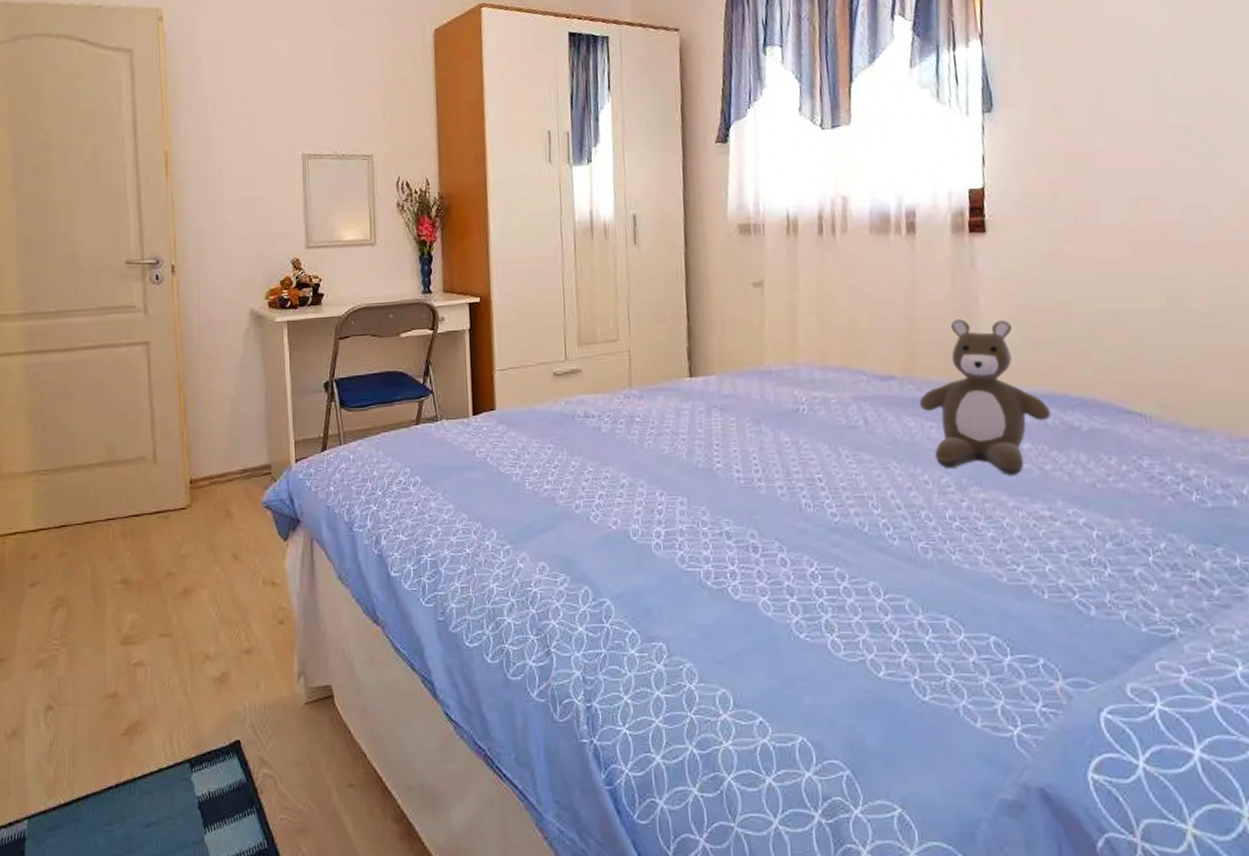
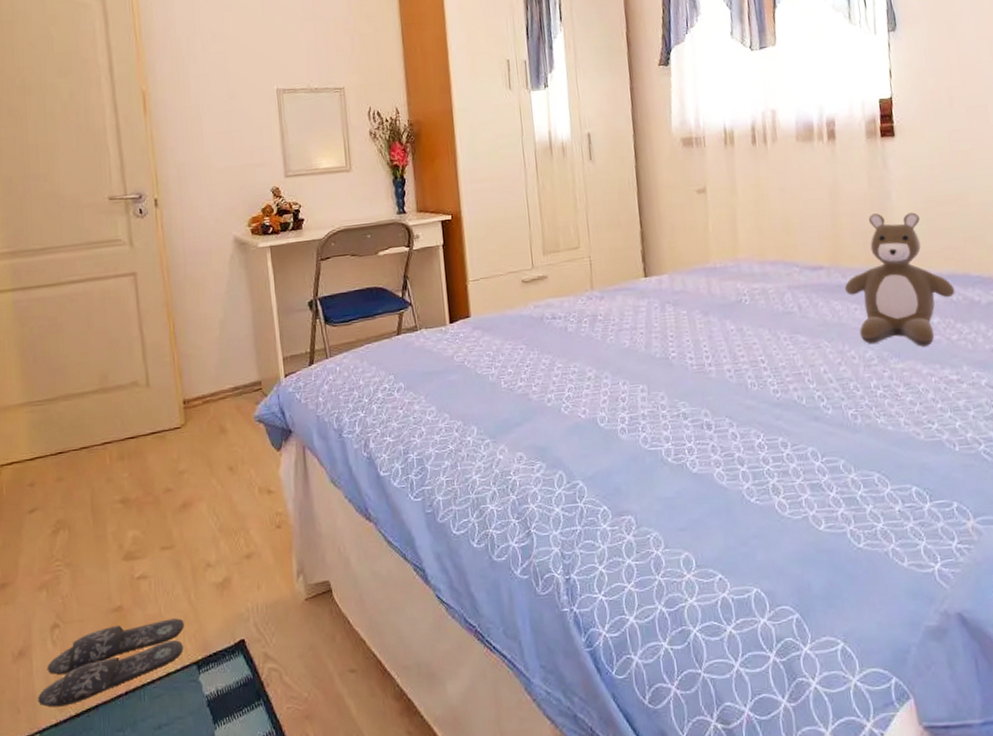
slippers: none [28,711,179,793] -> present [38,618,184,707]

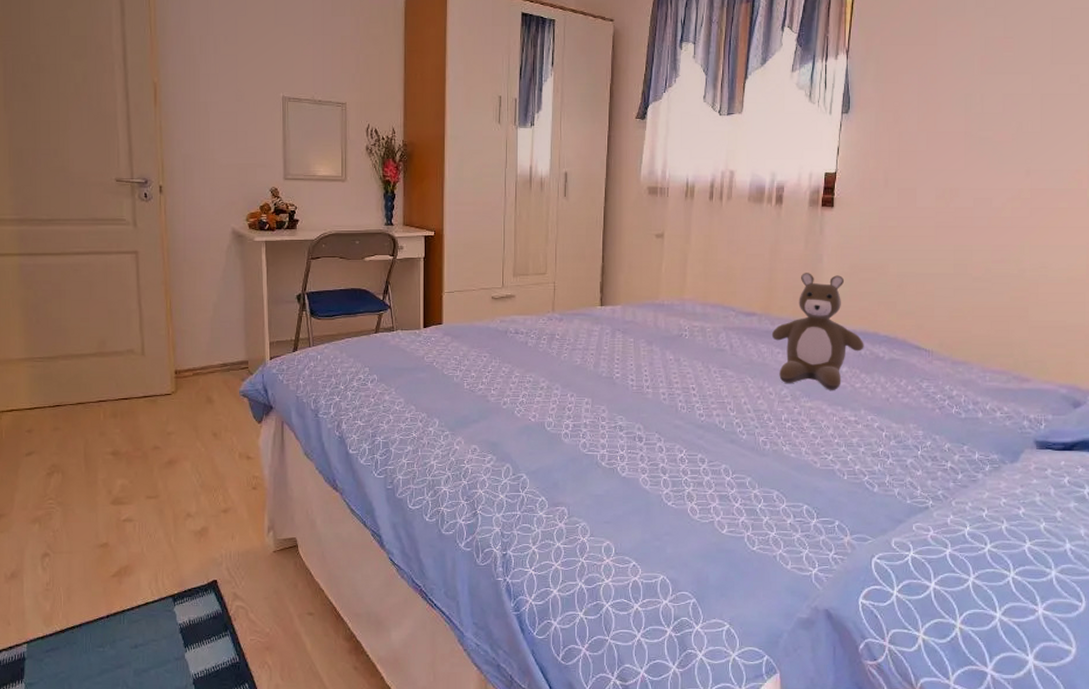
slippers: present [38,618,184,707] -> none [27,557,163,623]

